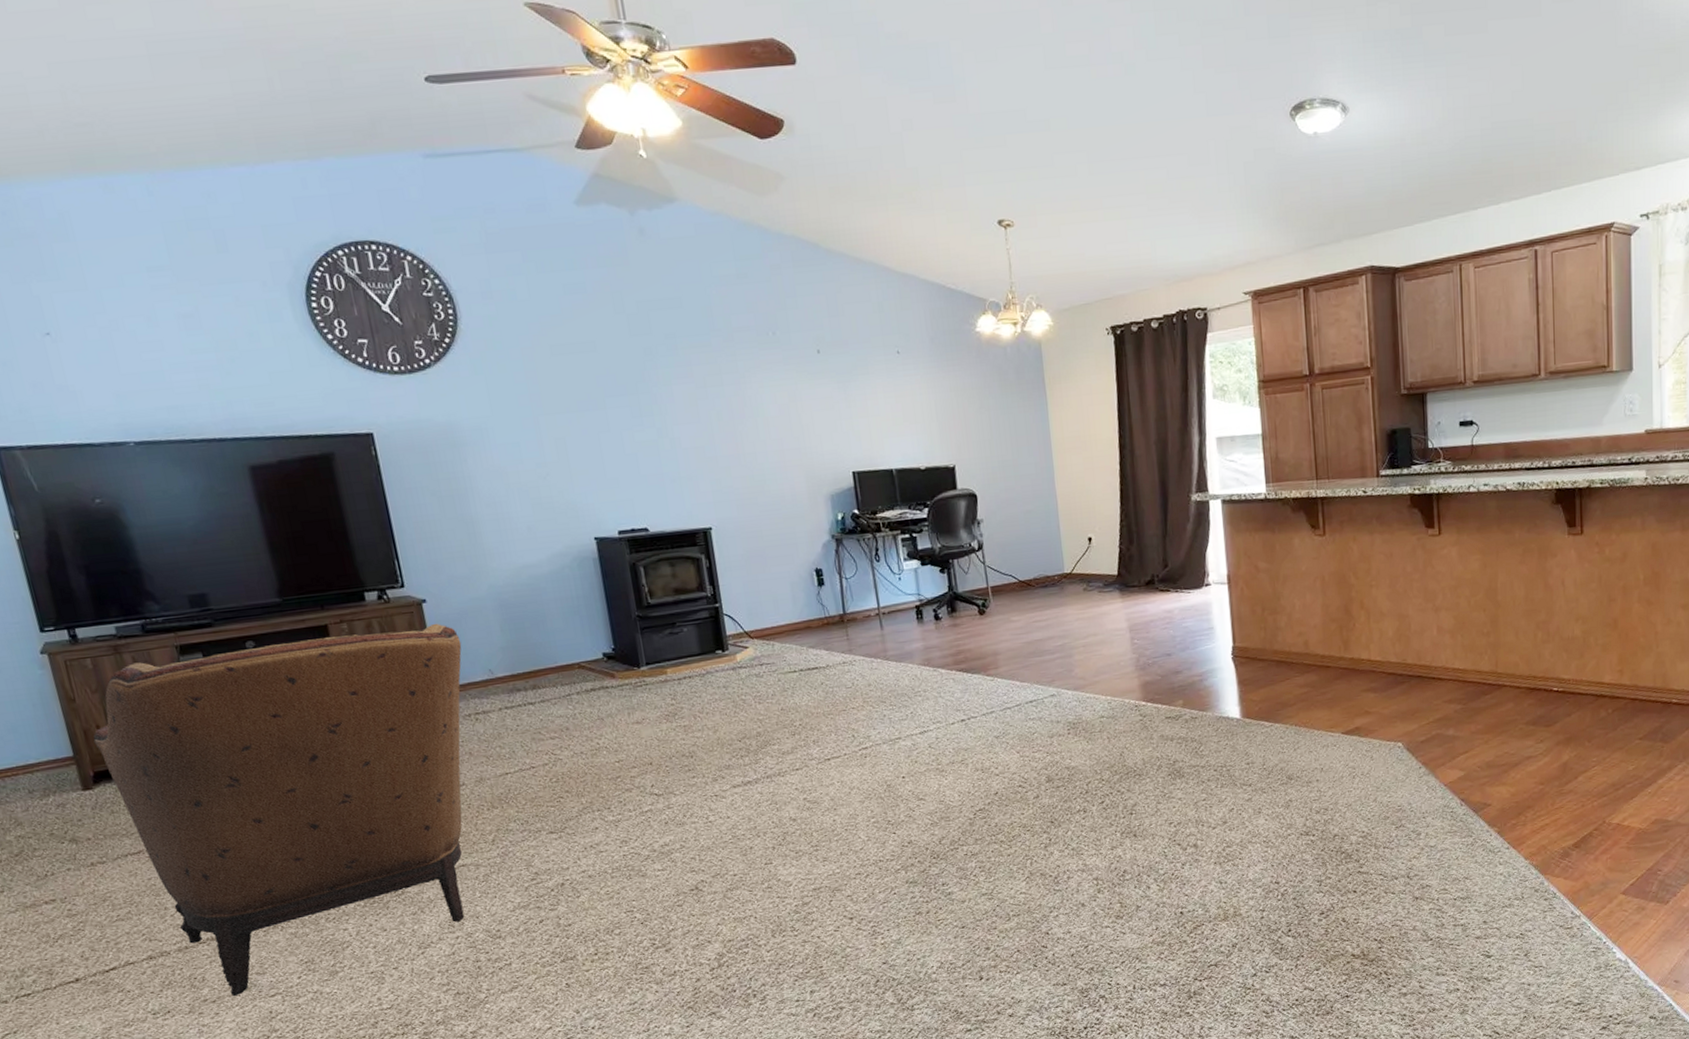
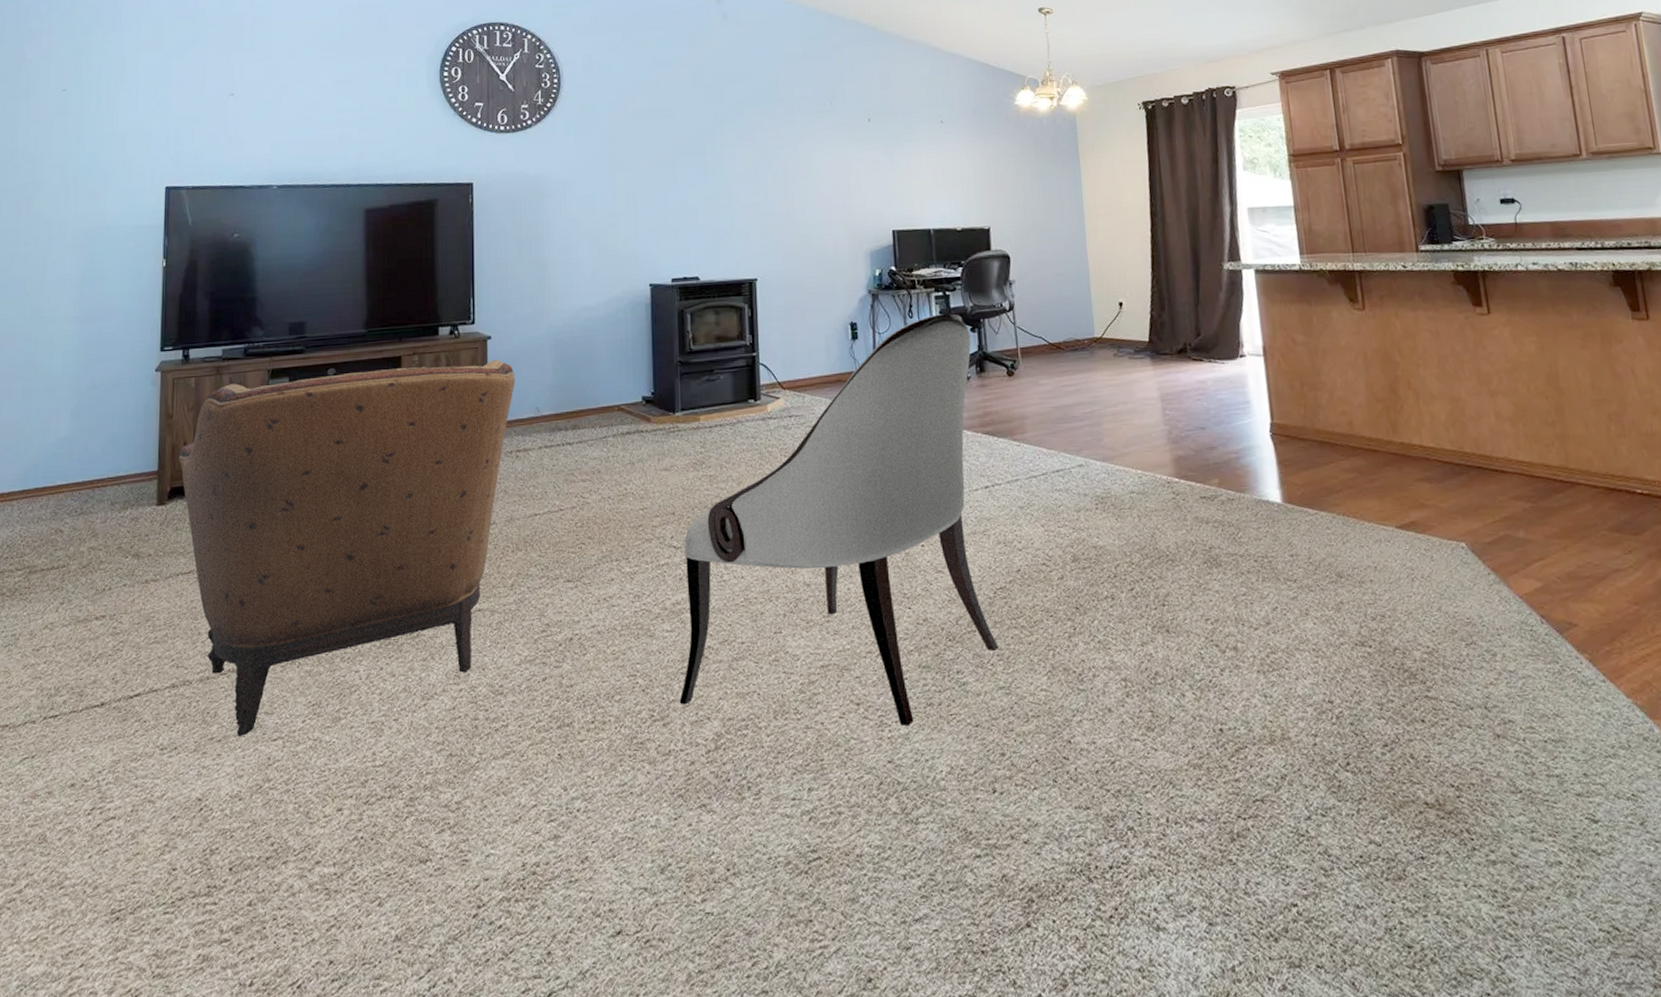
armchair: none [665,555,981,934] -> present [679,313,1000,727]

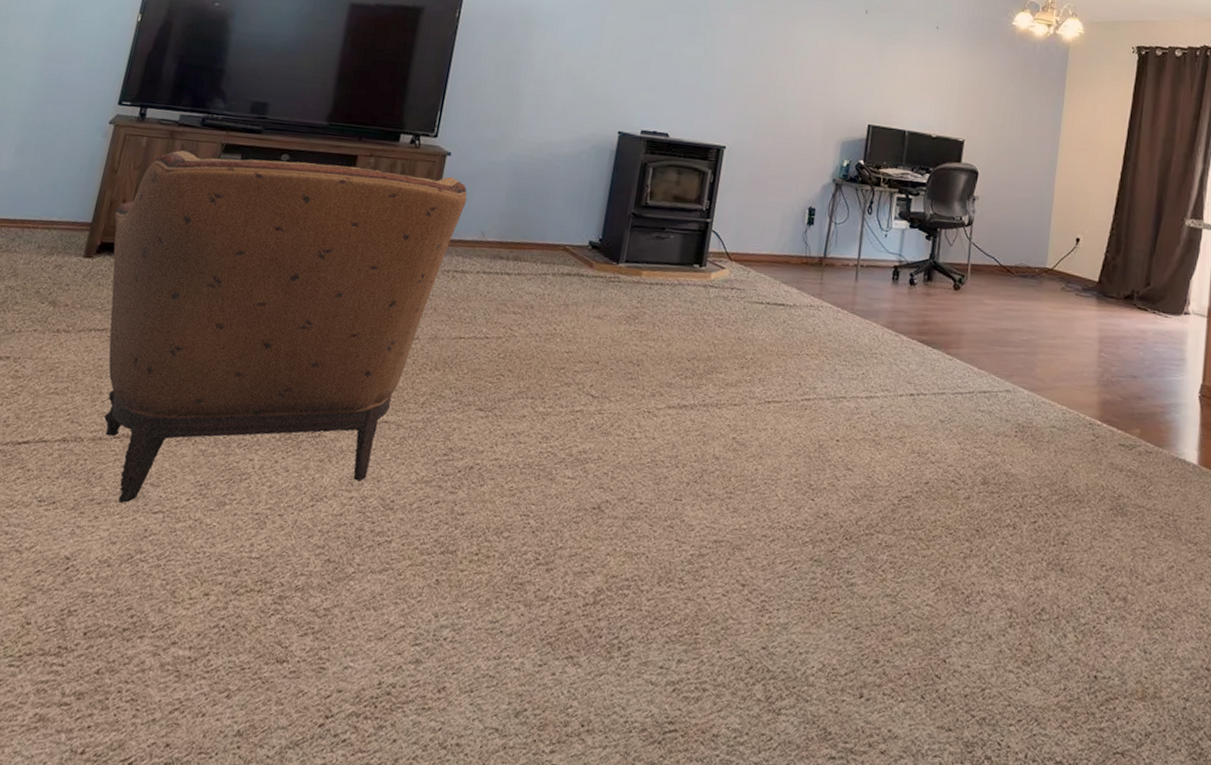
armchair: present [679,313,1000,727] -> none [566,215,925,617]

